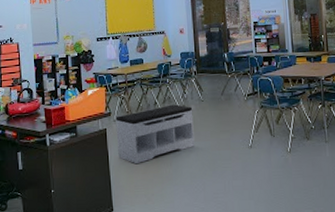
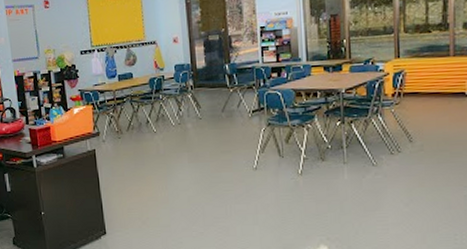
bench: present [116,104,195,164] -> none [105,122,192,187]

